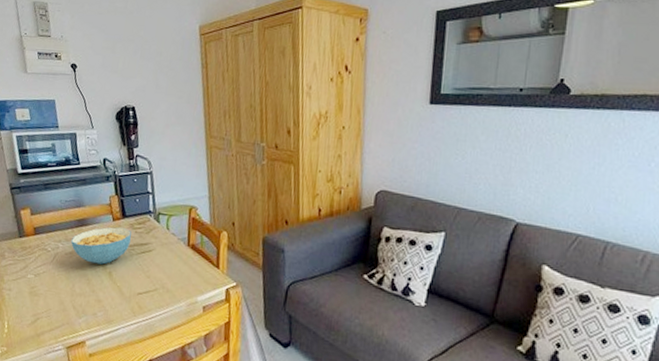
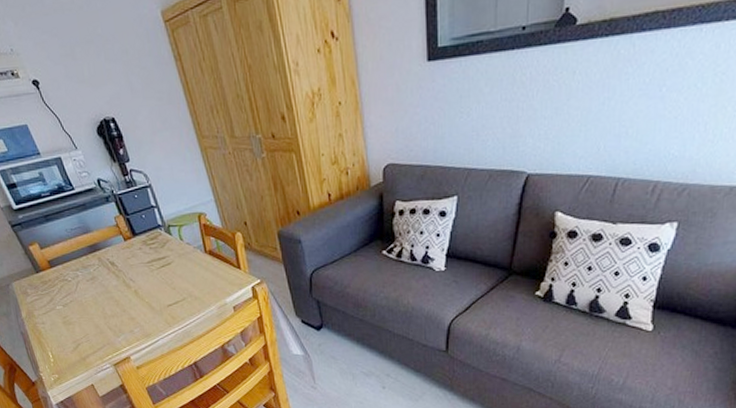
cereal bowl: present [70,226,132,265] -> none [88,246,148,285]

